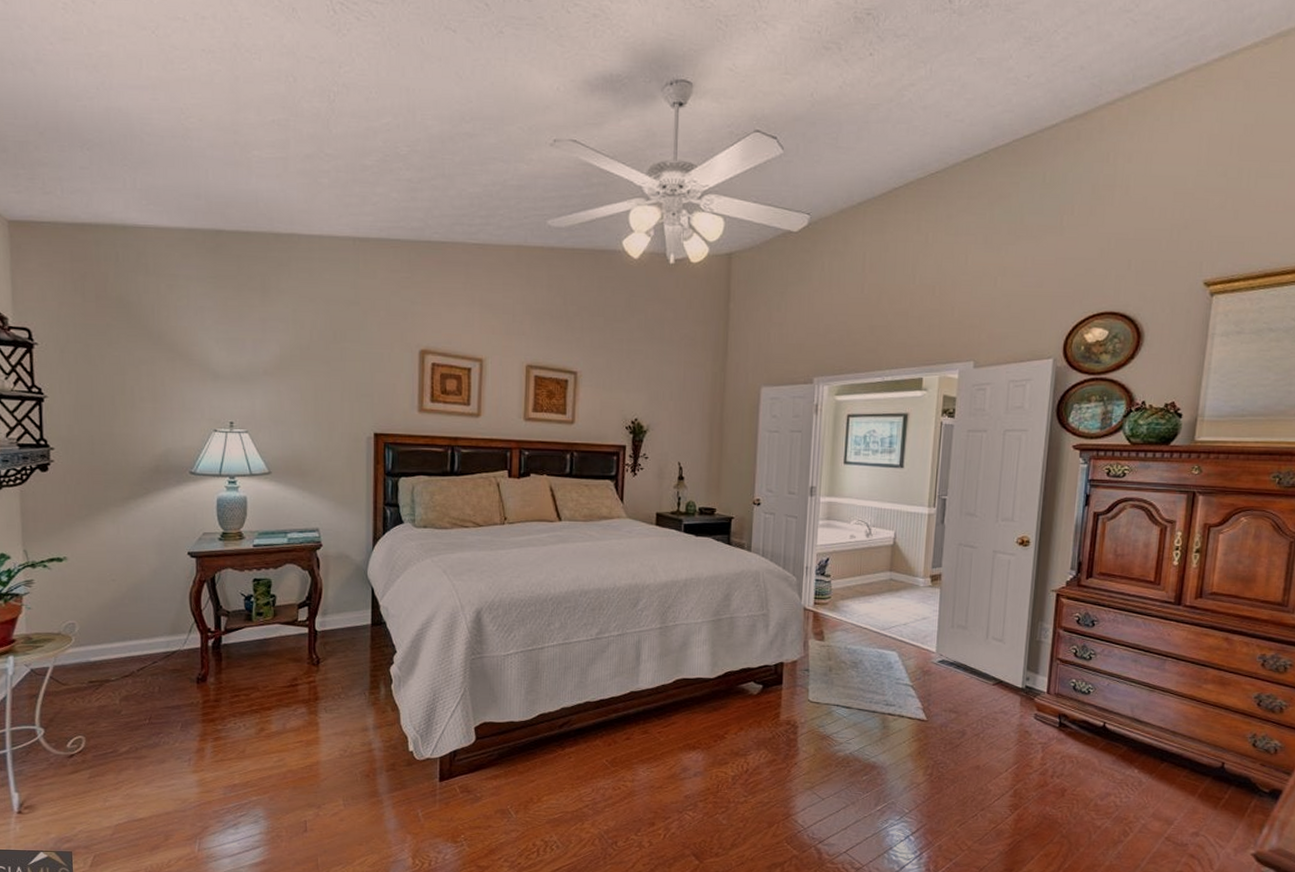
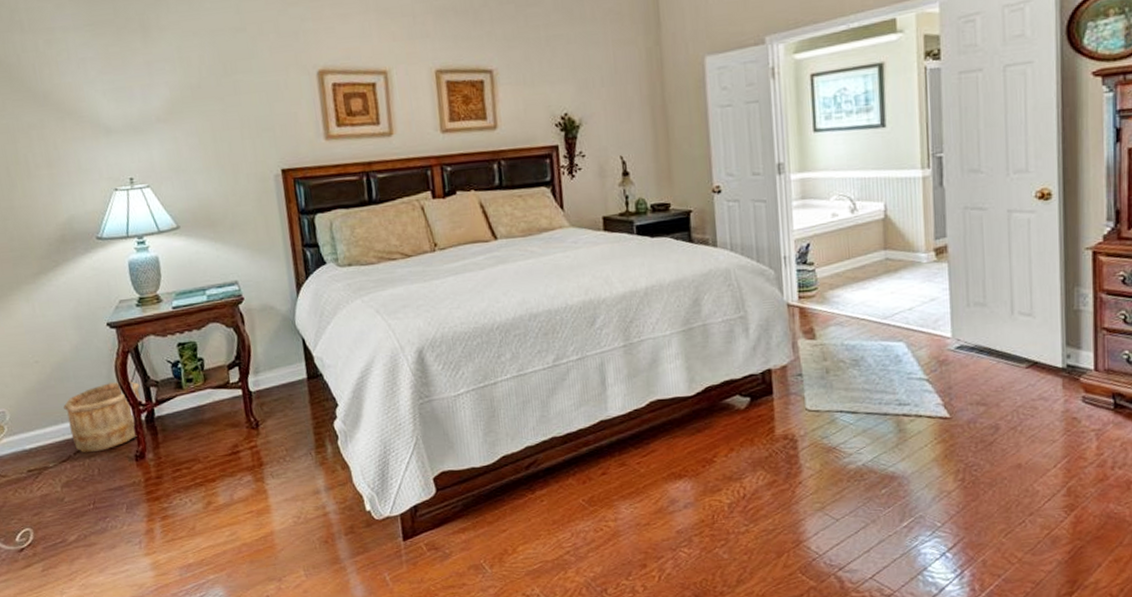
wooden bucket: none [134,608,212,671] -> present [63,381,142,453]

